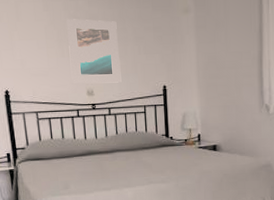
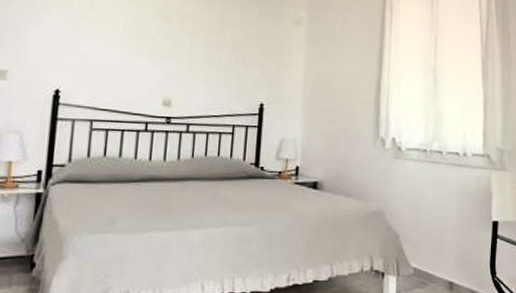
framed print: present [66,19,122,84] -> none [147,15,214,95]

